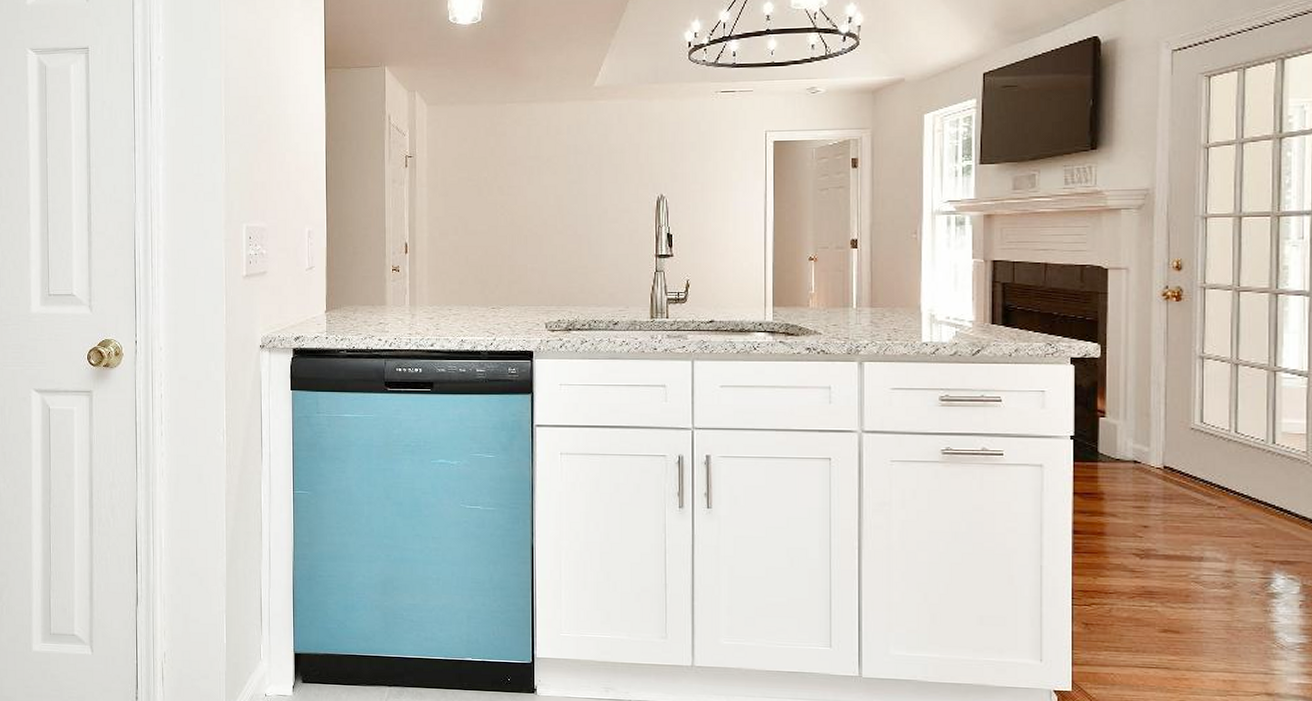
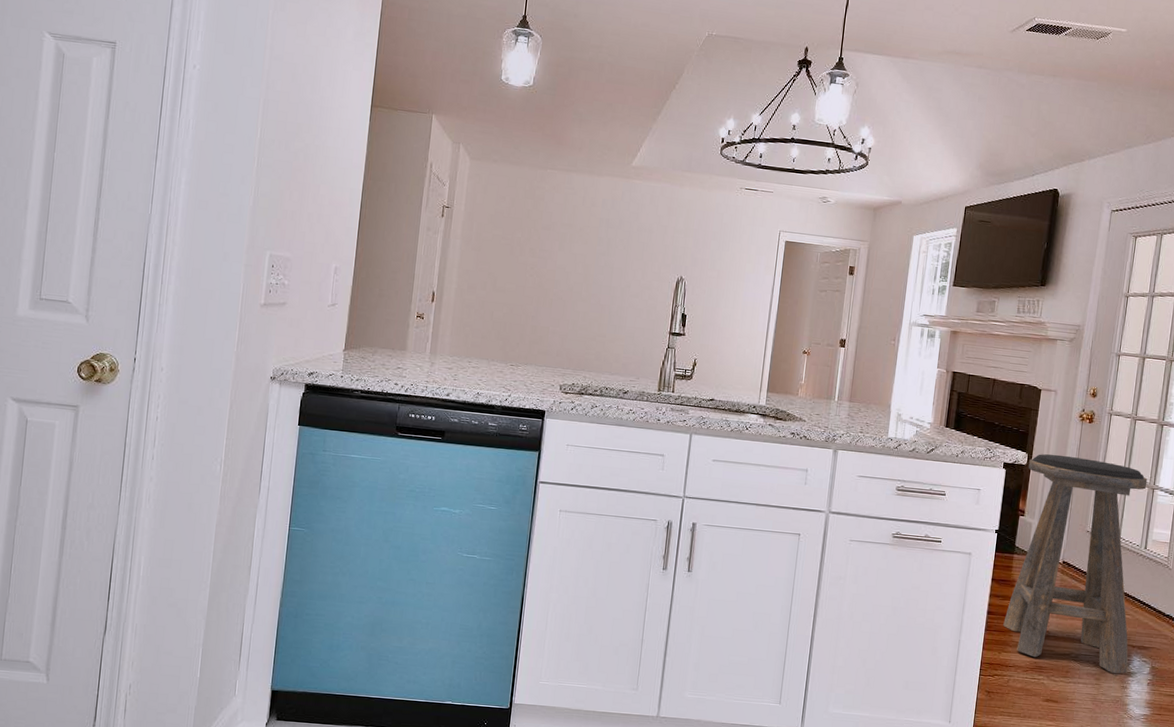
stool: none [1095,342,1271,596] -> present [1003,454,1148,674]

